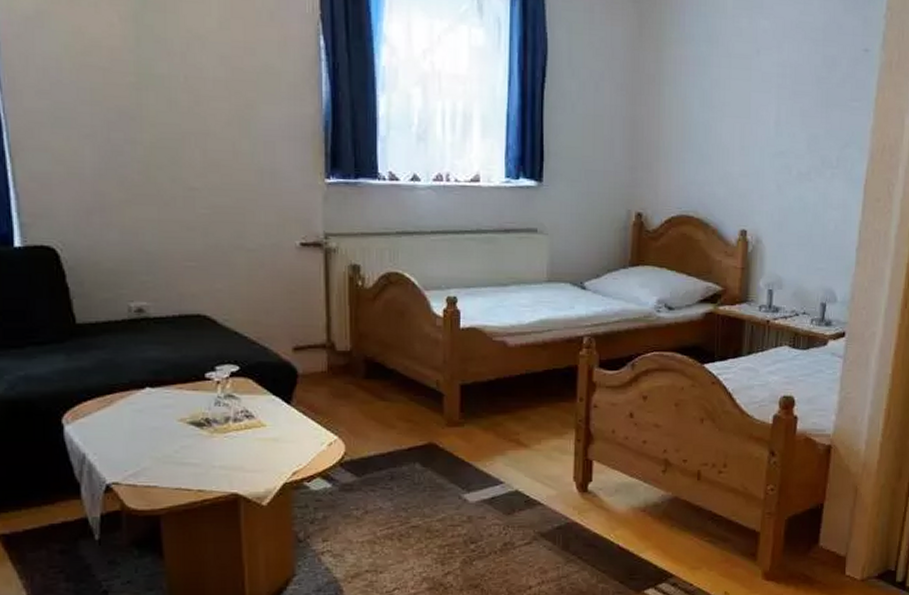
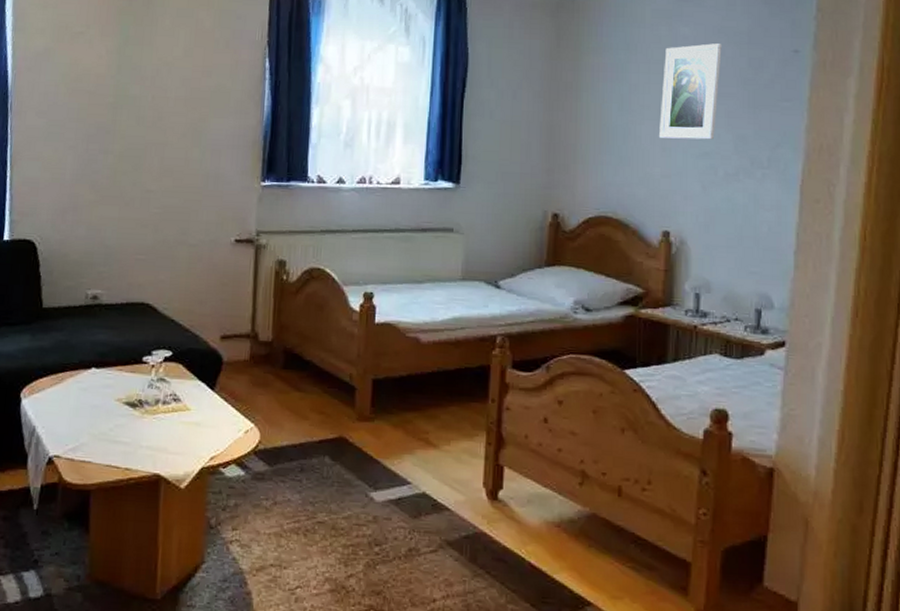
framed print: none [739,38,799,139] -> present [659,43,722,140]

